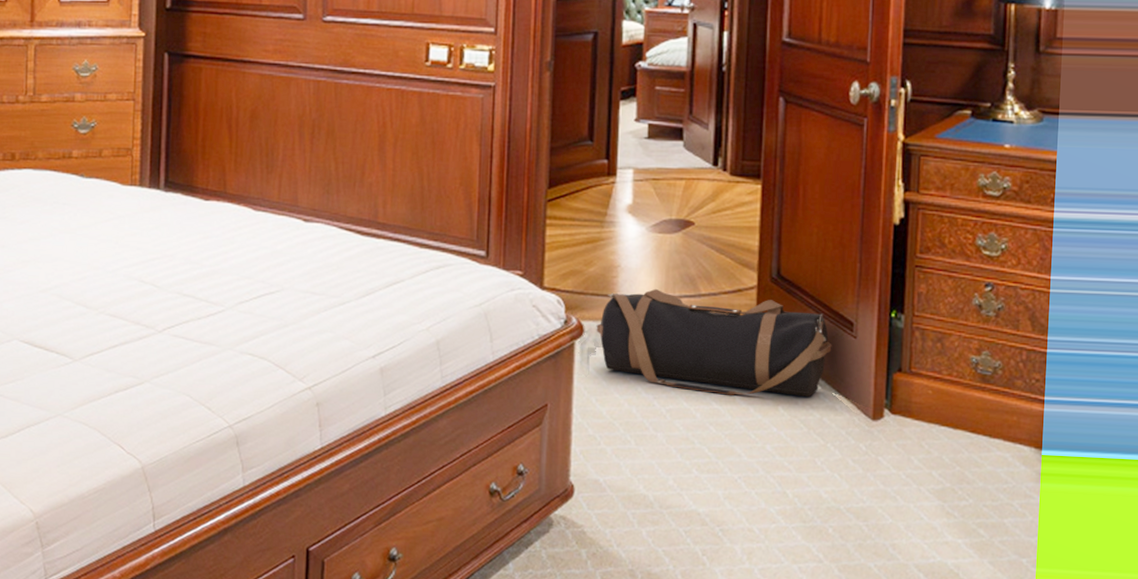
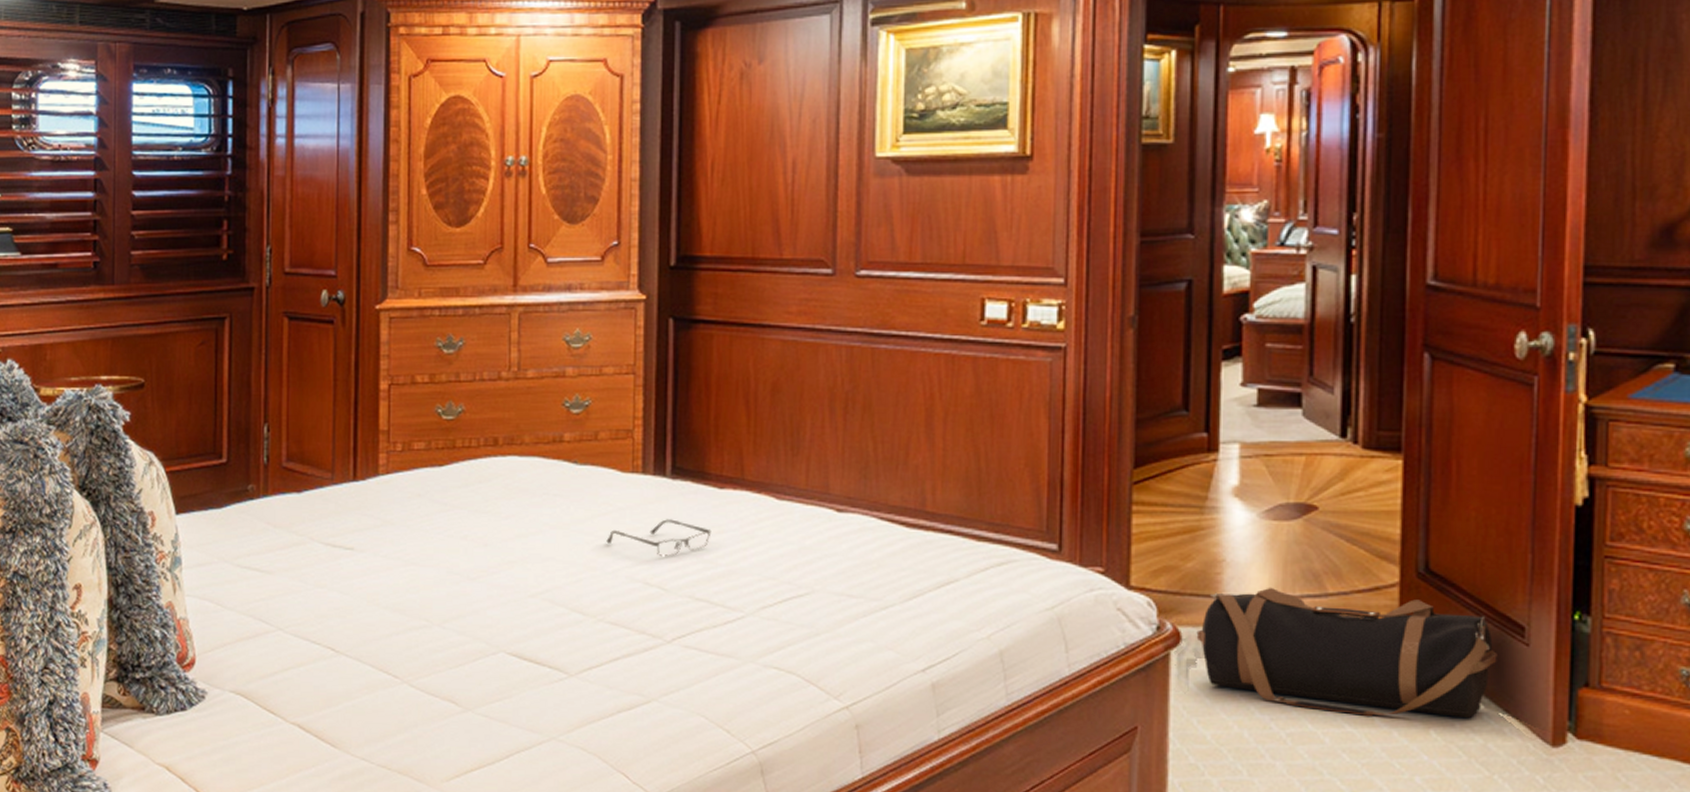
spectacles: none [108,226,198,259] -> present [606,519,712,557]

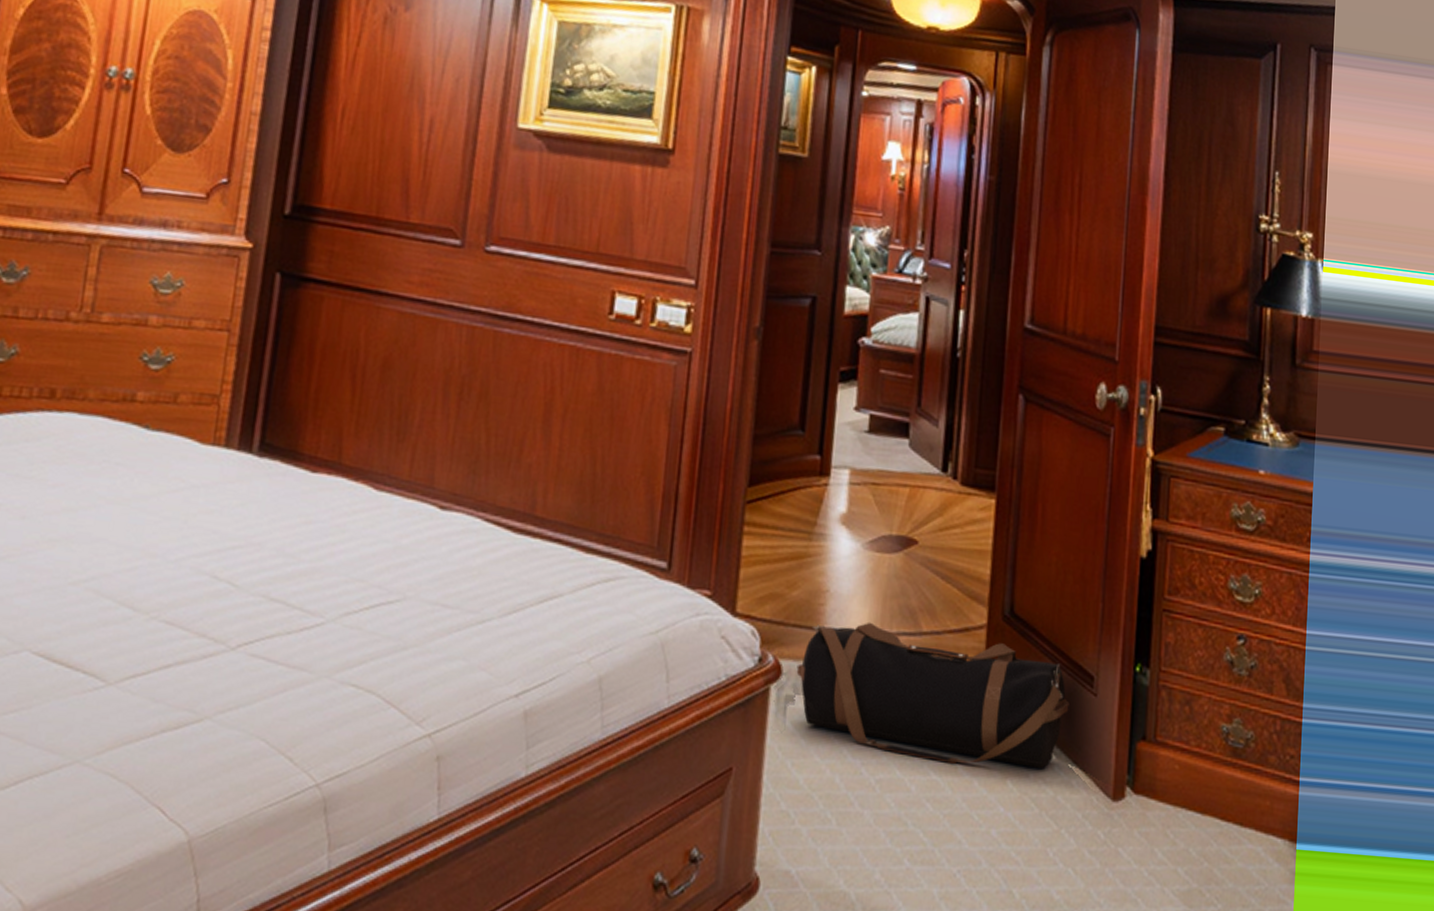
spectacles: present [606,519,712,557] -> none [172,502,298,547]

